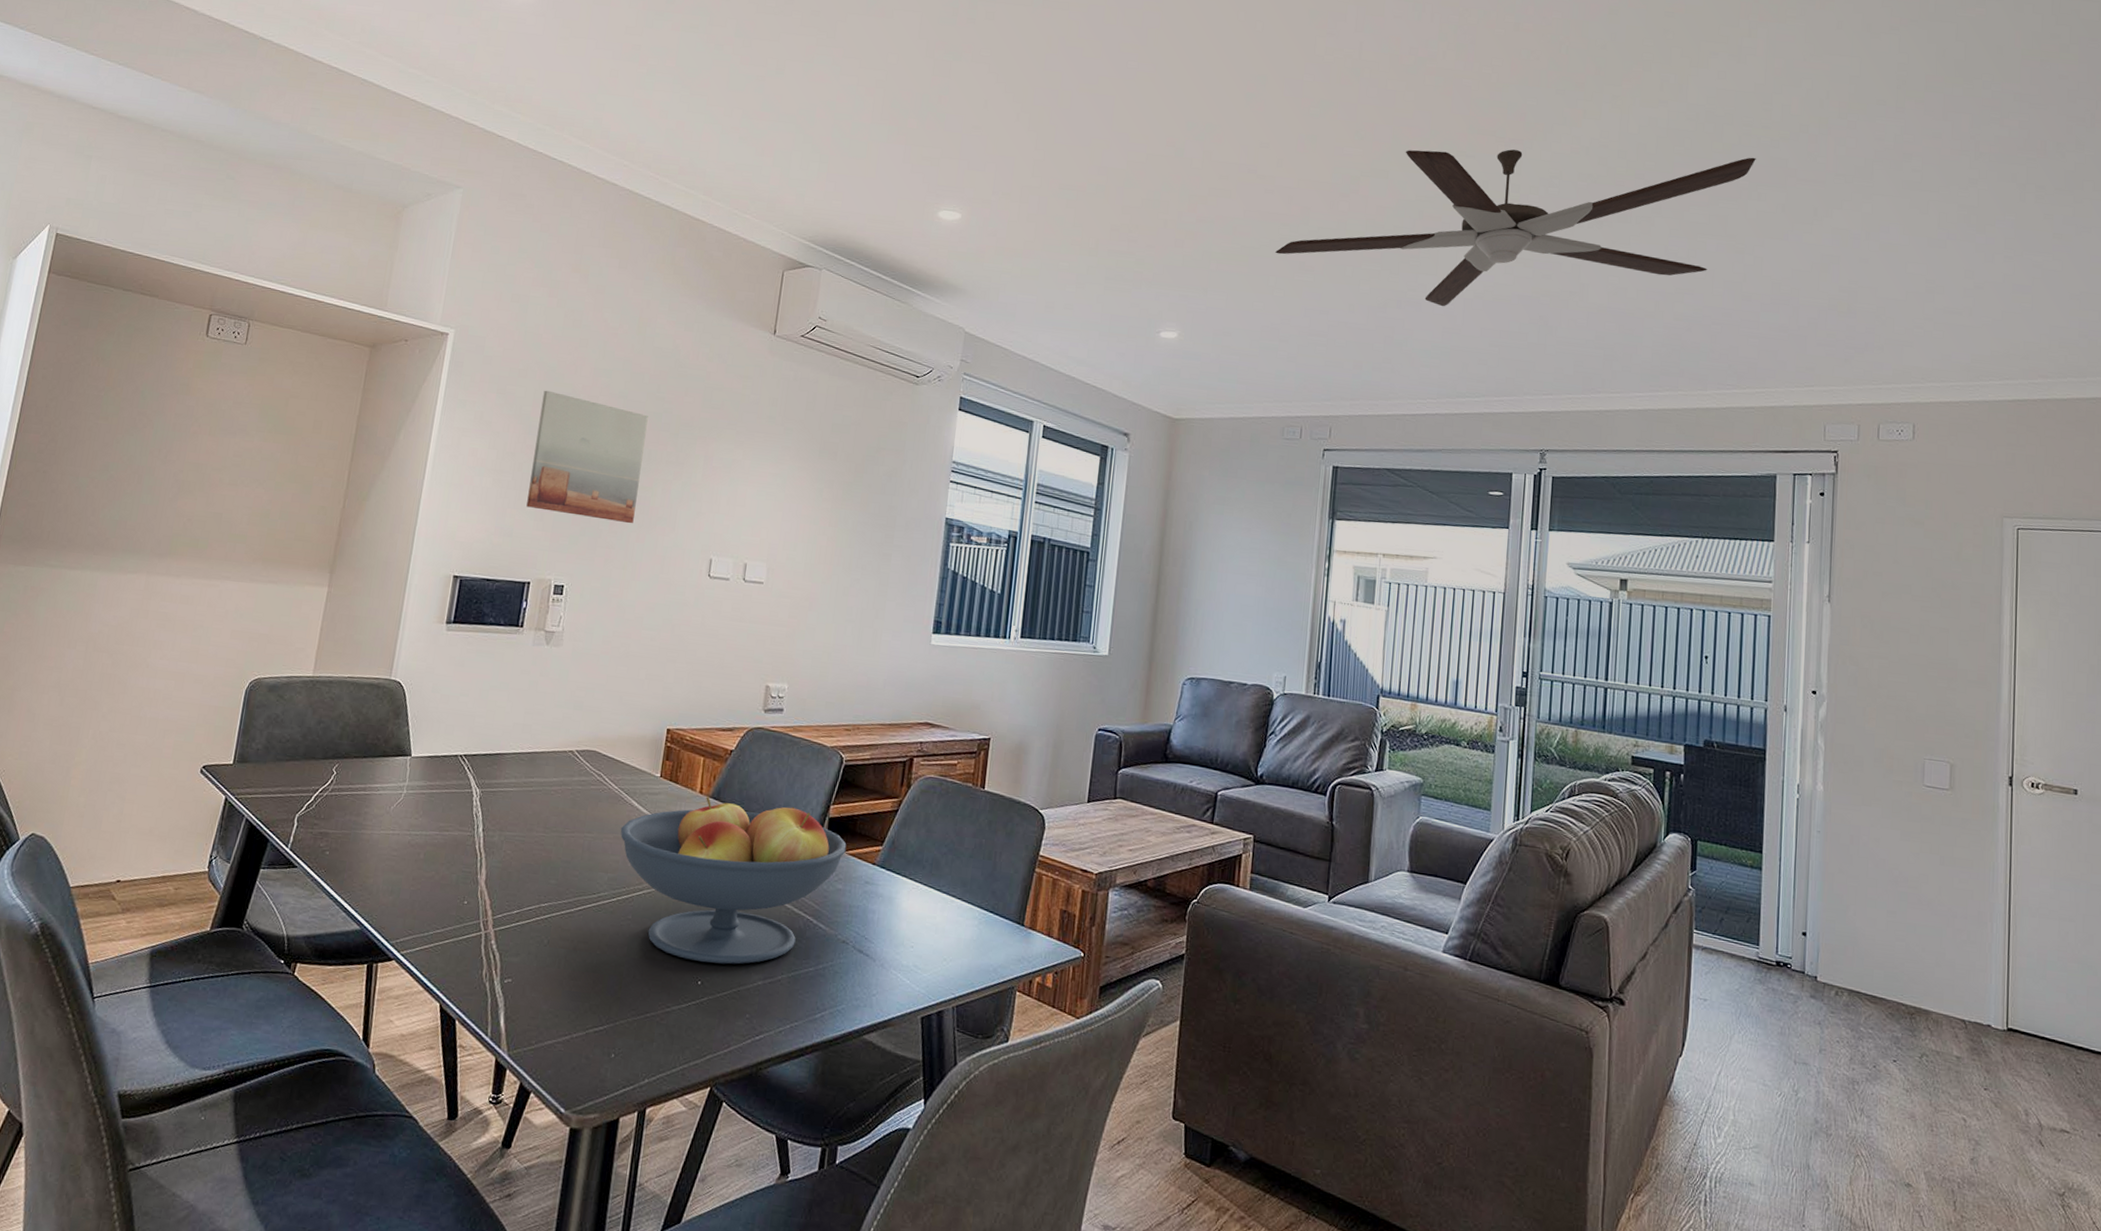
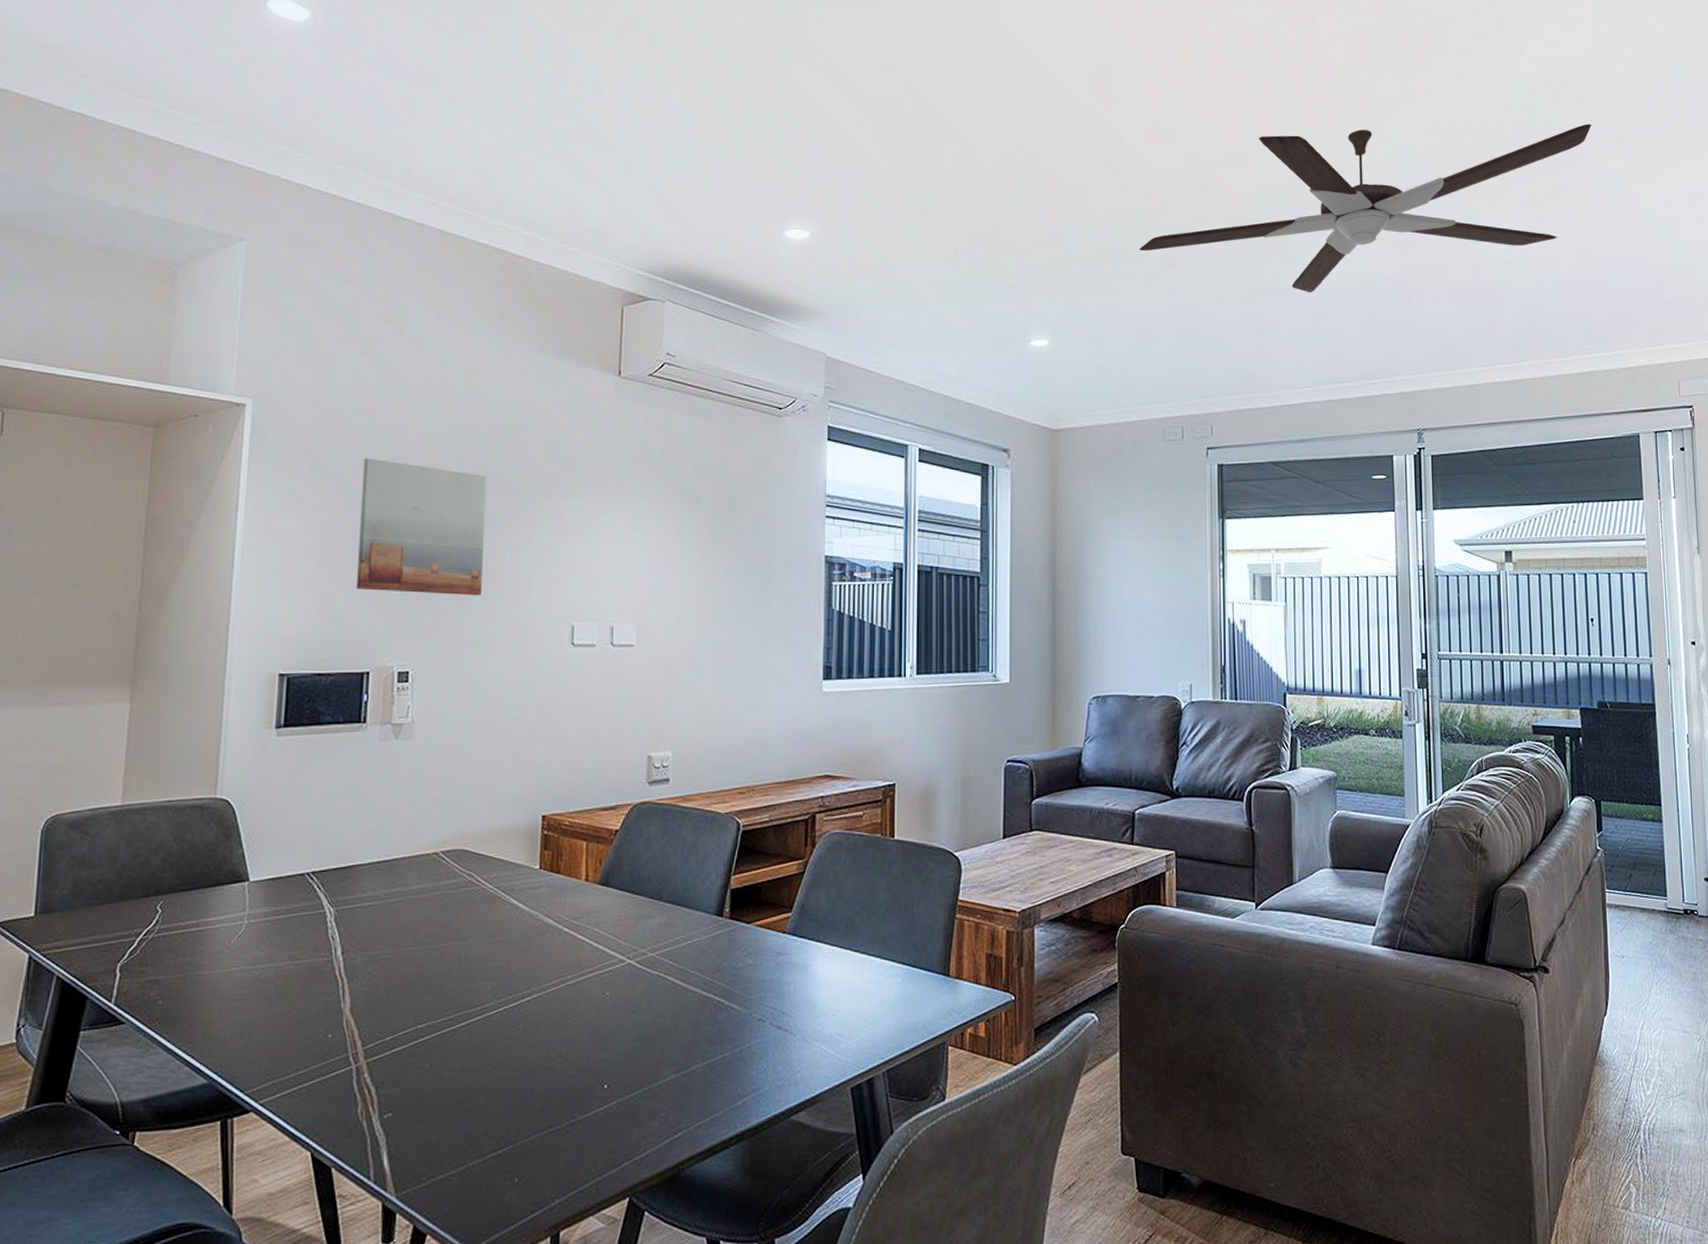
fruit bowl: present [620,797,847,965] -> none [500,883,753,1063]

